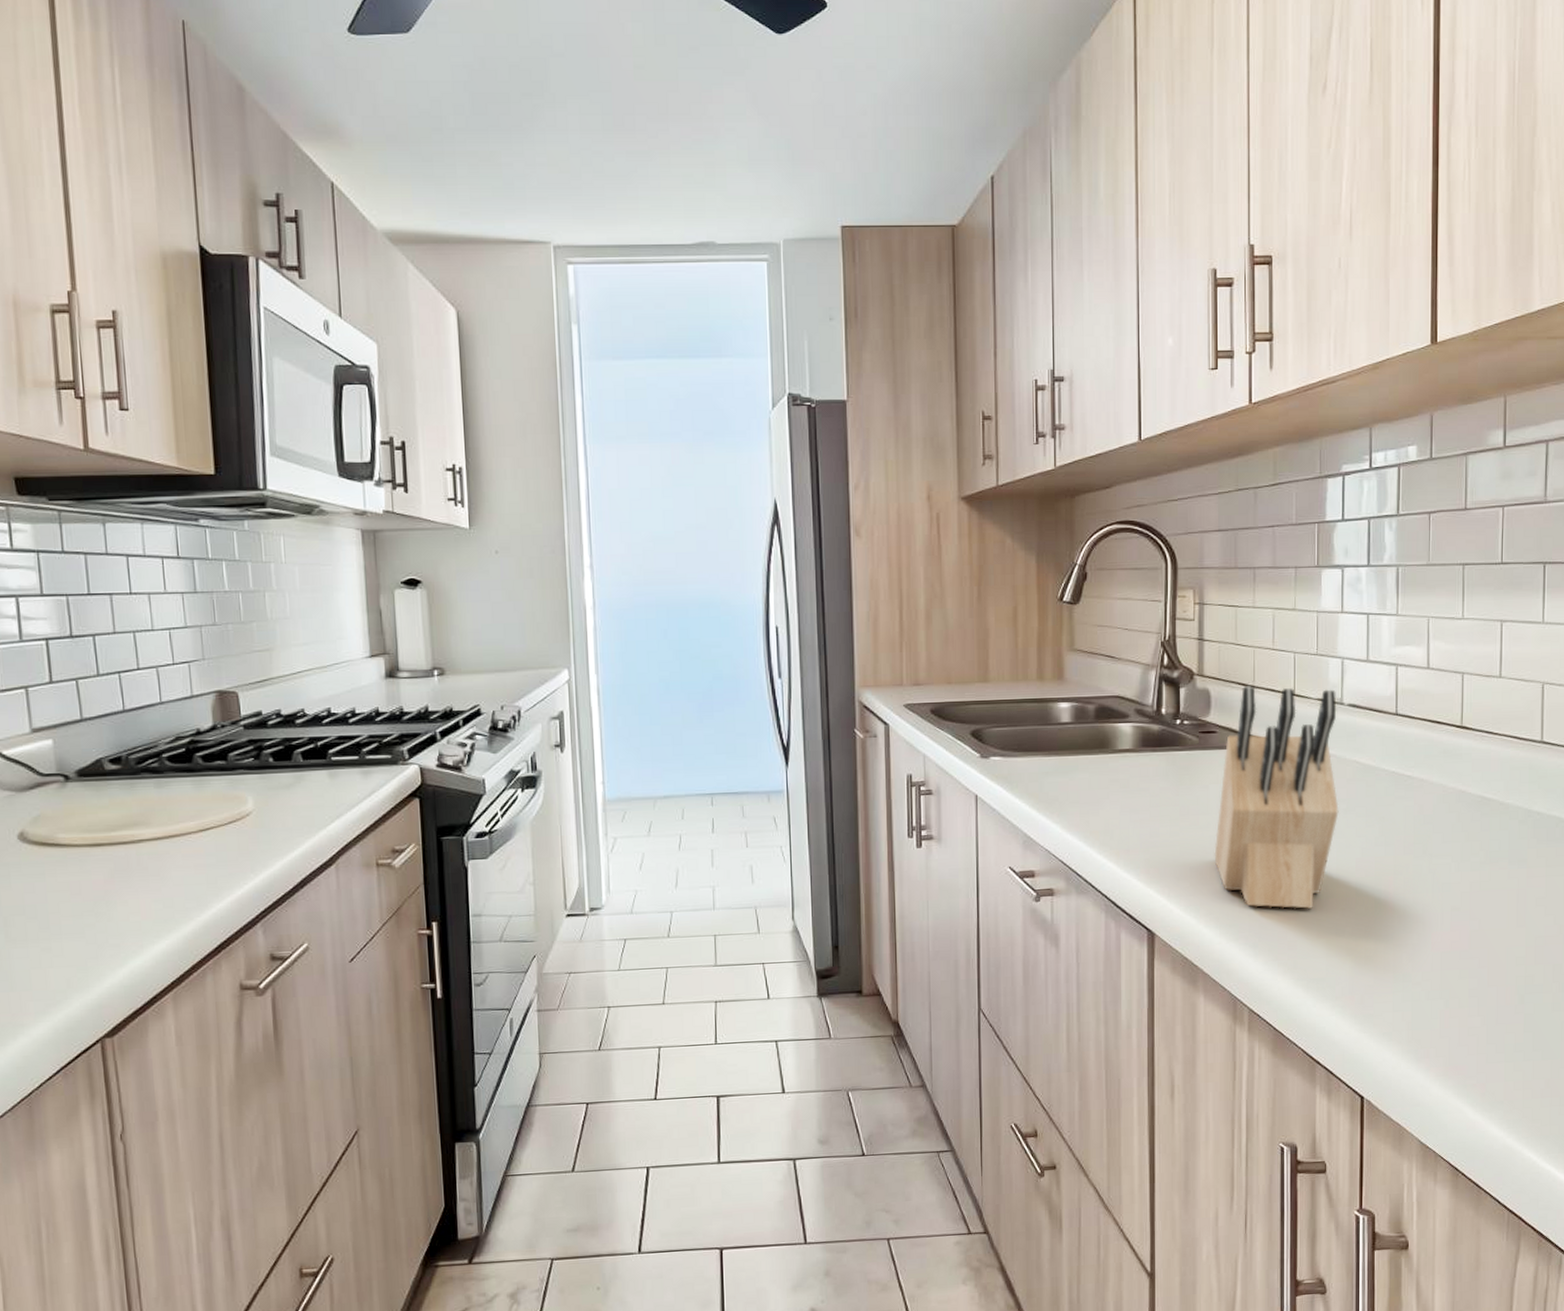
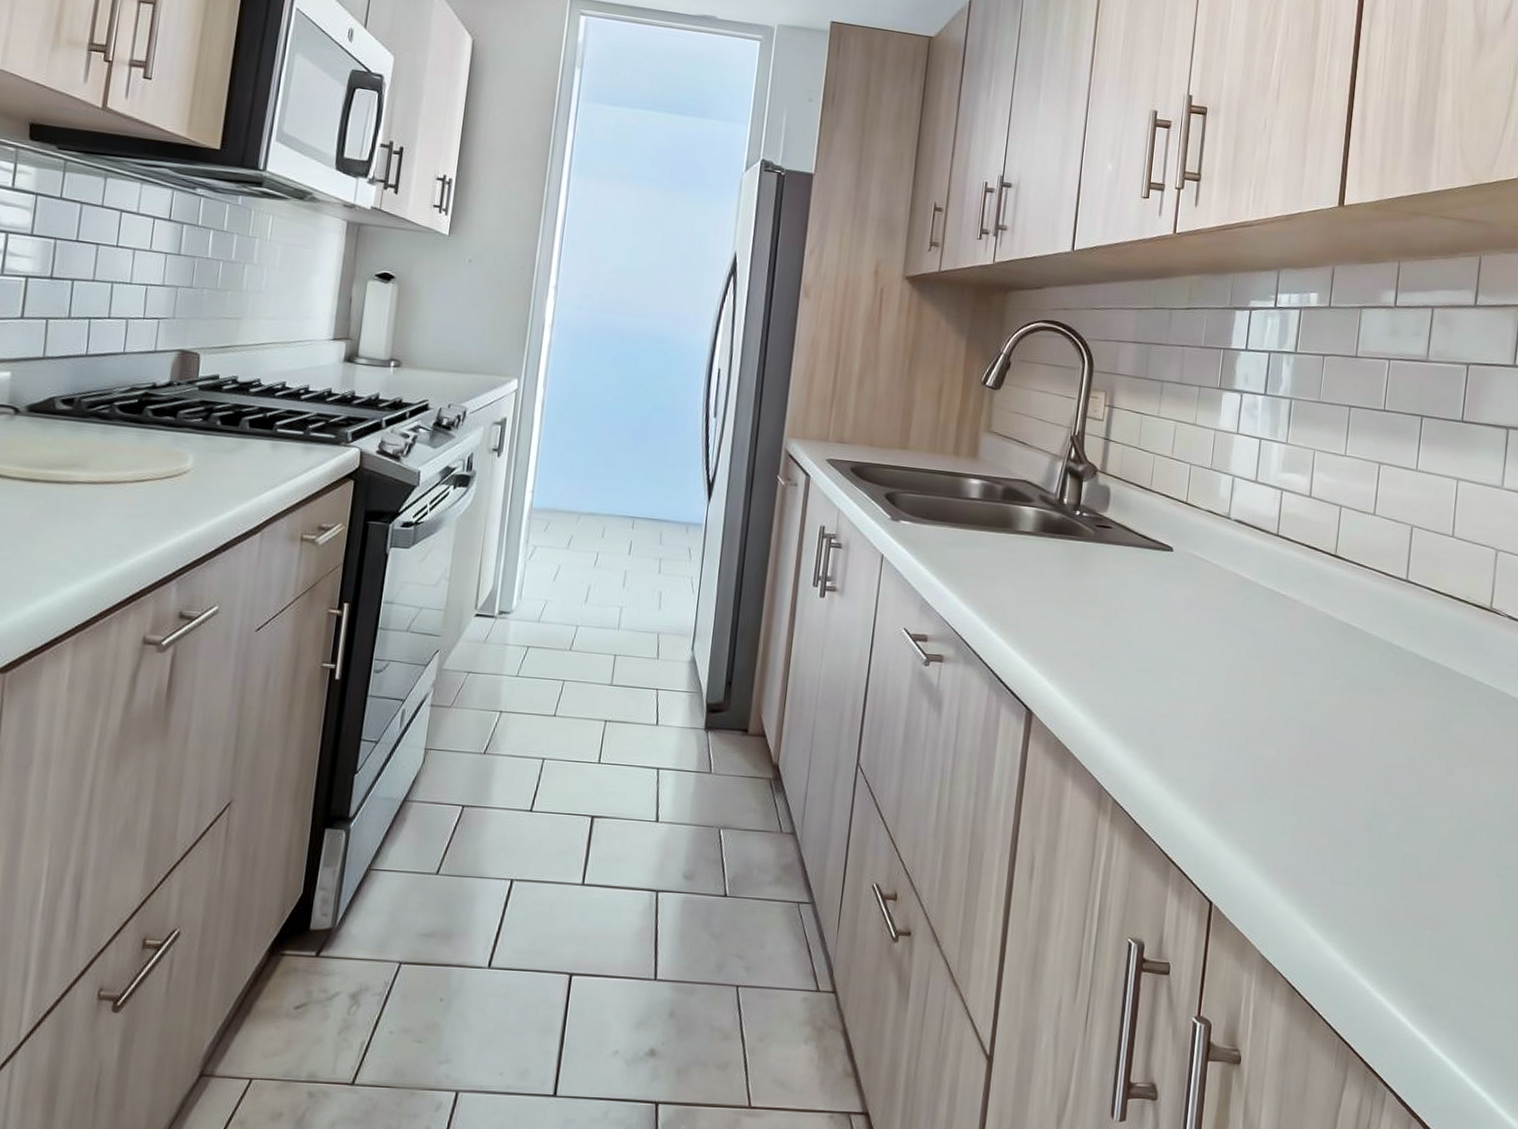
knife block: present [1214,685,1339,909] -> none [1096,488,1225,709]

